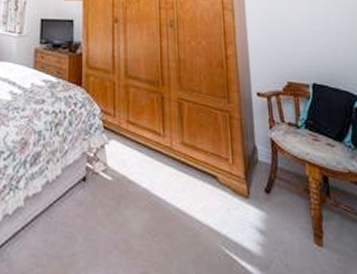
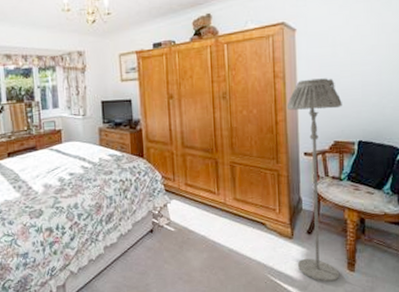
floor lamp: none [236,14,307,260] -> present [286,78,342,282]

